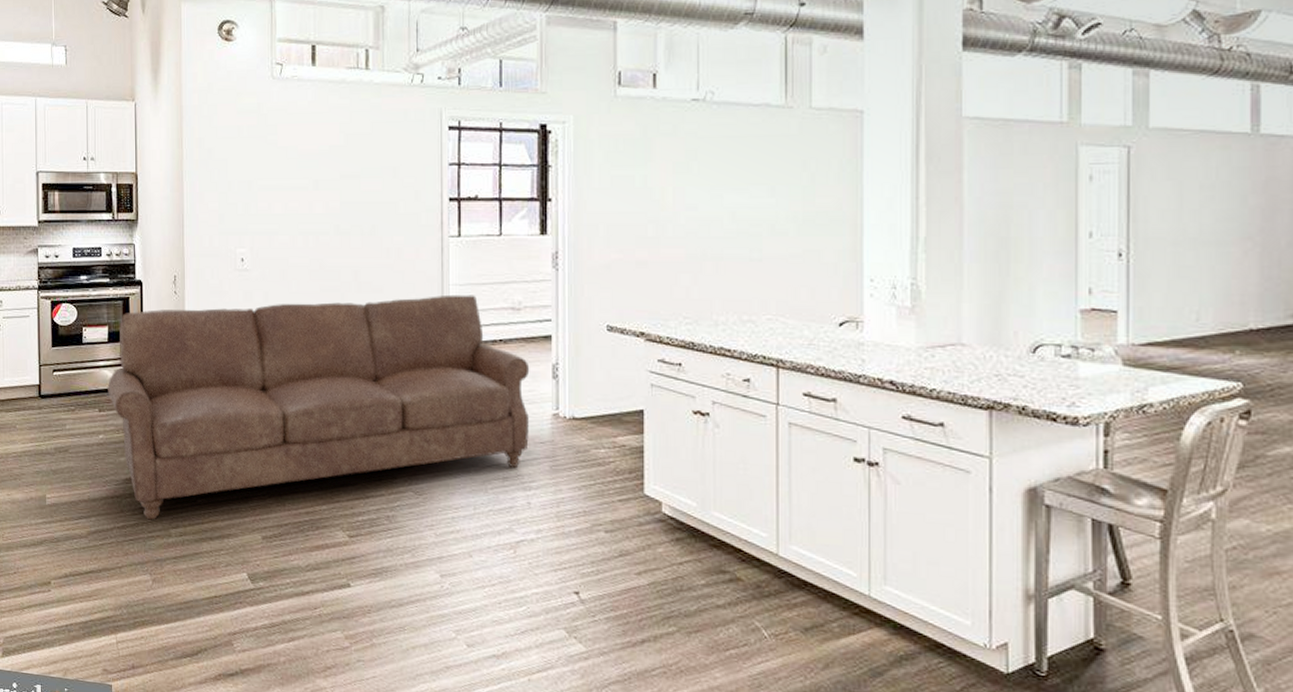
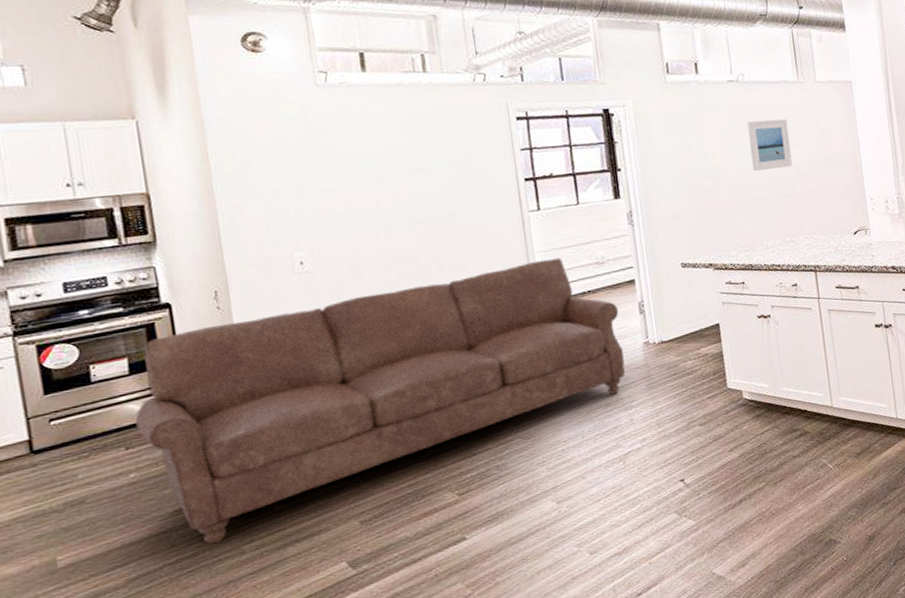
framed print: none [710,154,764,221] -> present [747,119,793,171]

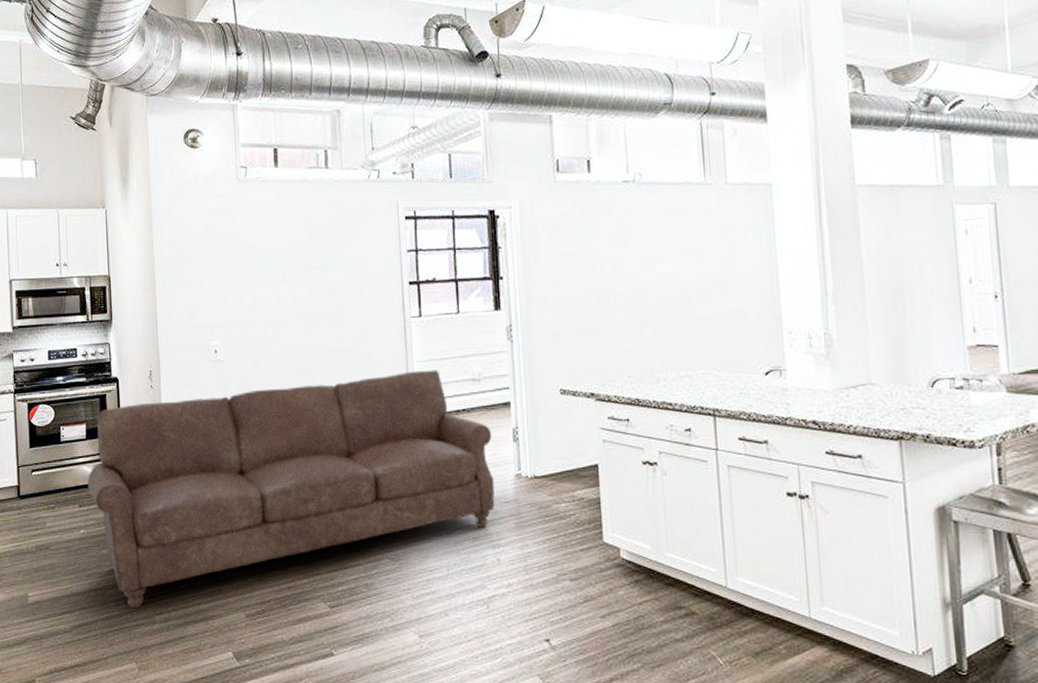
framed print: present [747,119,793,171] -> none [642,228,693,288]

